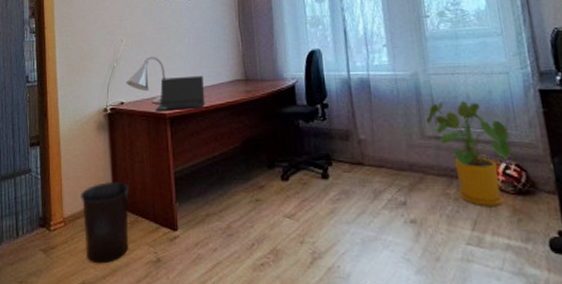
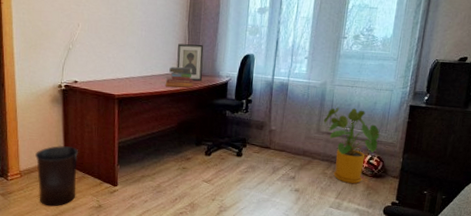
table lamp: present [126,56,165,104] -> none [80,43,117,86]
laptop: present [156,75,204,111] -> none [106,64,151,93]
books: none [221,73,254,98] -> present [165,67,193,88]
picture frame: none [231,45,264,88] -> present [177,44,204,82]

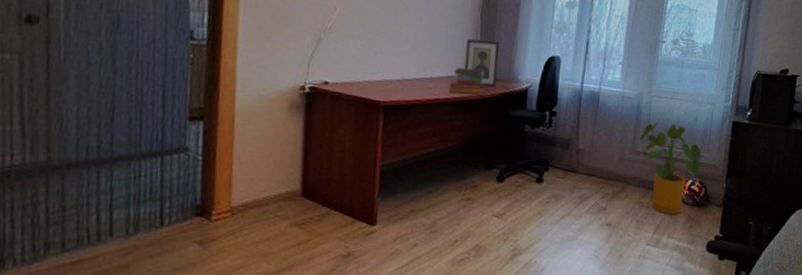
waste bin: present [35,145,78,207] -> none [257,169,323,258]

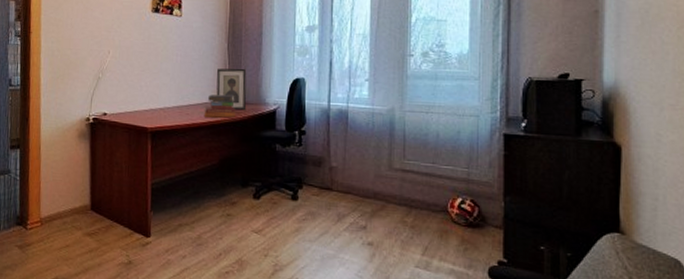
house plant: present [640,122,702,214] -> none [396,137,471,236]

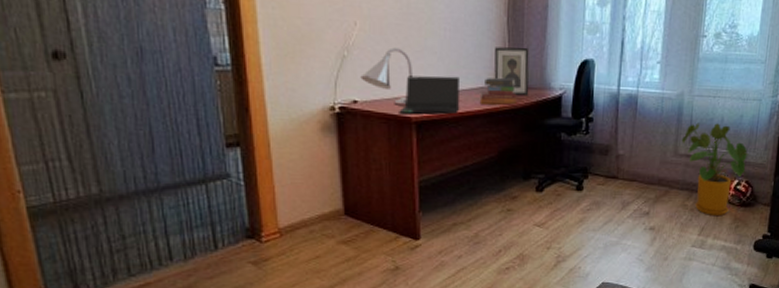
table lamp: none [110,70,150,118] -> present [360,47,412,106]
laptop: none [138,93,187,126] -> present [399,76,459,115]
house plant: none [396,137,471,236] -> present [682,123,749,215]

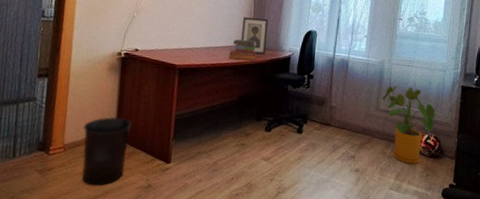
waste bin: none [301,189,363,274] -> present [82,116,132,186]
table lamp: present [360,47,412,106] -> none [143,12,182,56]
laptop: present [399,76,459,115] -> none [167,33,215,64]

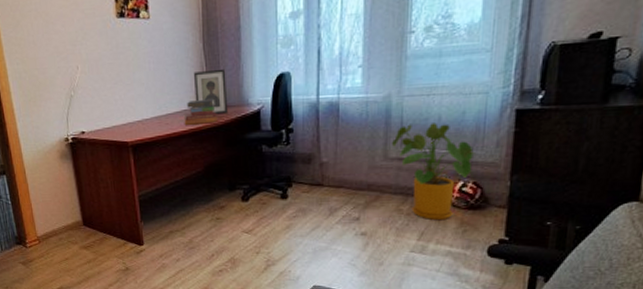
waste bin: present [82,116,132,186] -> none [51,205,100,273]

